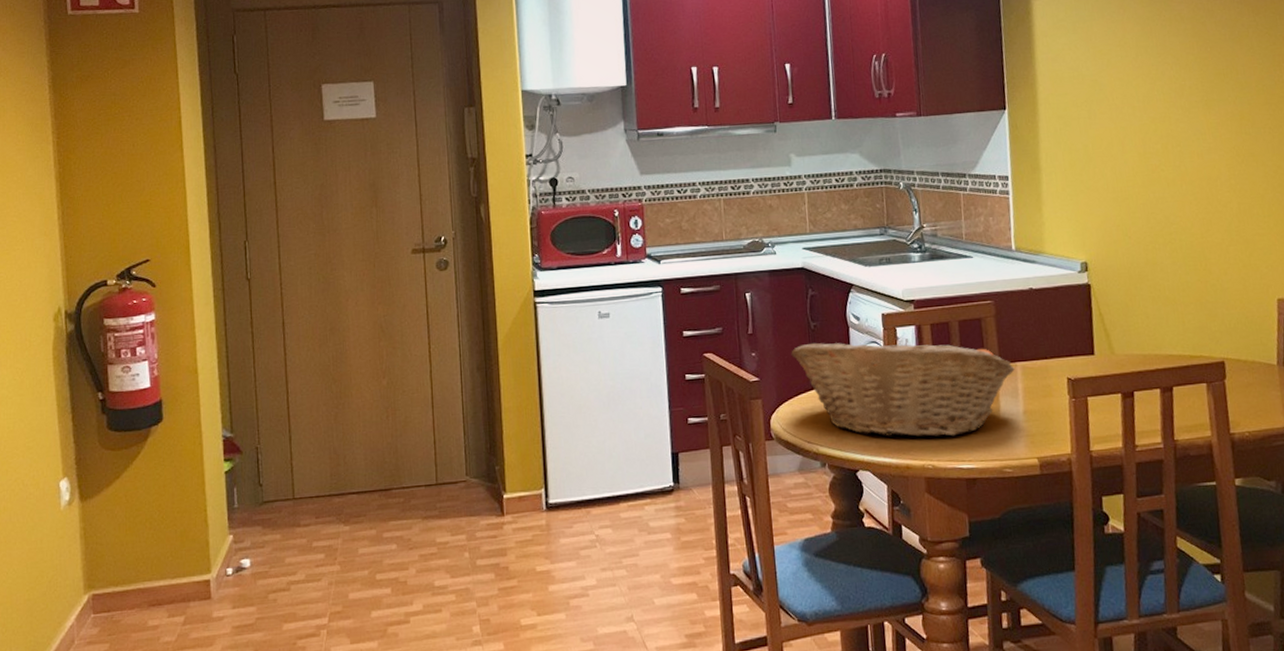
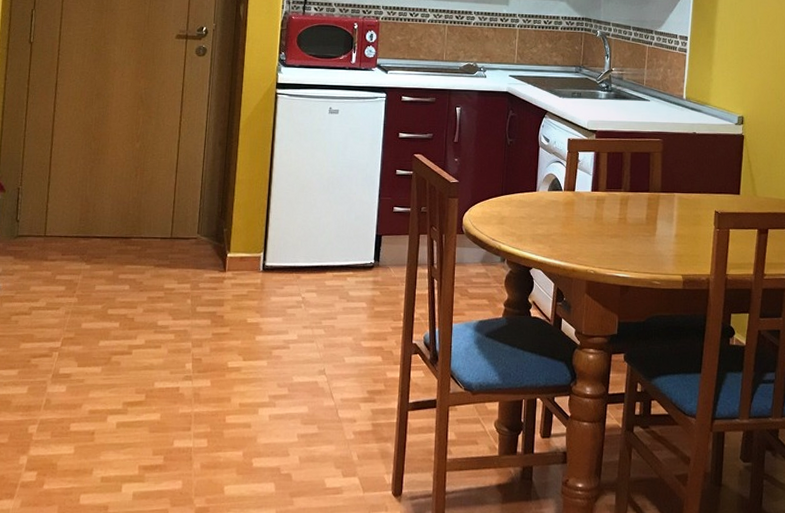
fruit basket: present [791,339,1015,438] -> none [488,156,673,249]

